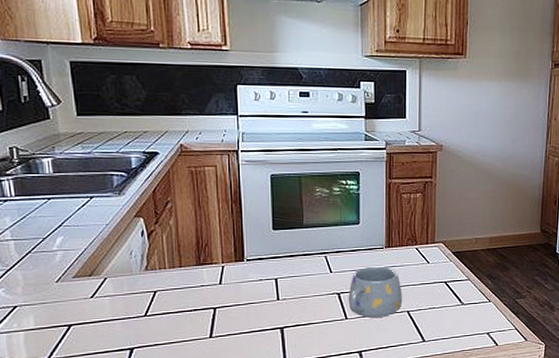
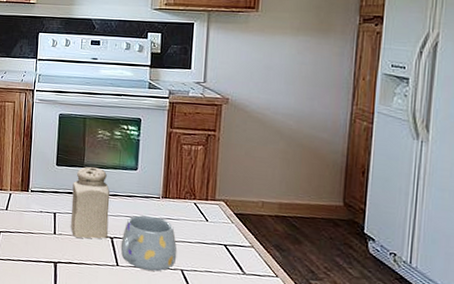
salt shaker: none [293,226,334,299] -> present [71,166,110,239]

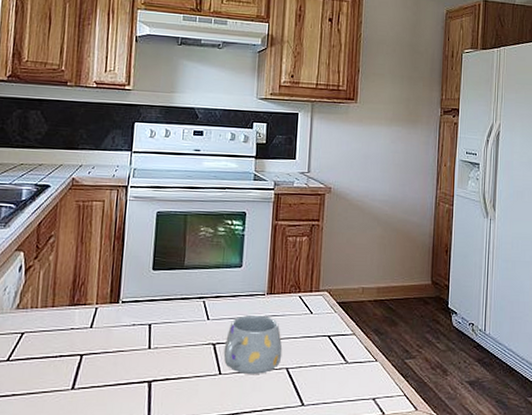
salt shaker: present [71,166,110,239] -> none [168,267,213,349]

